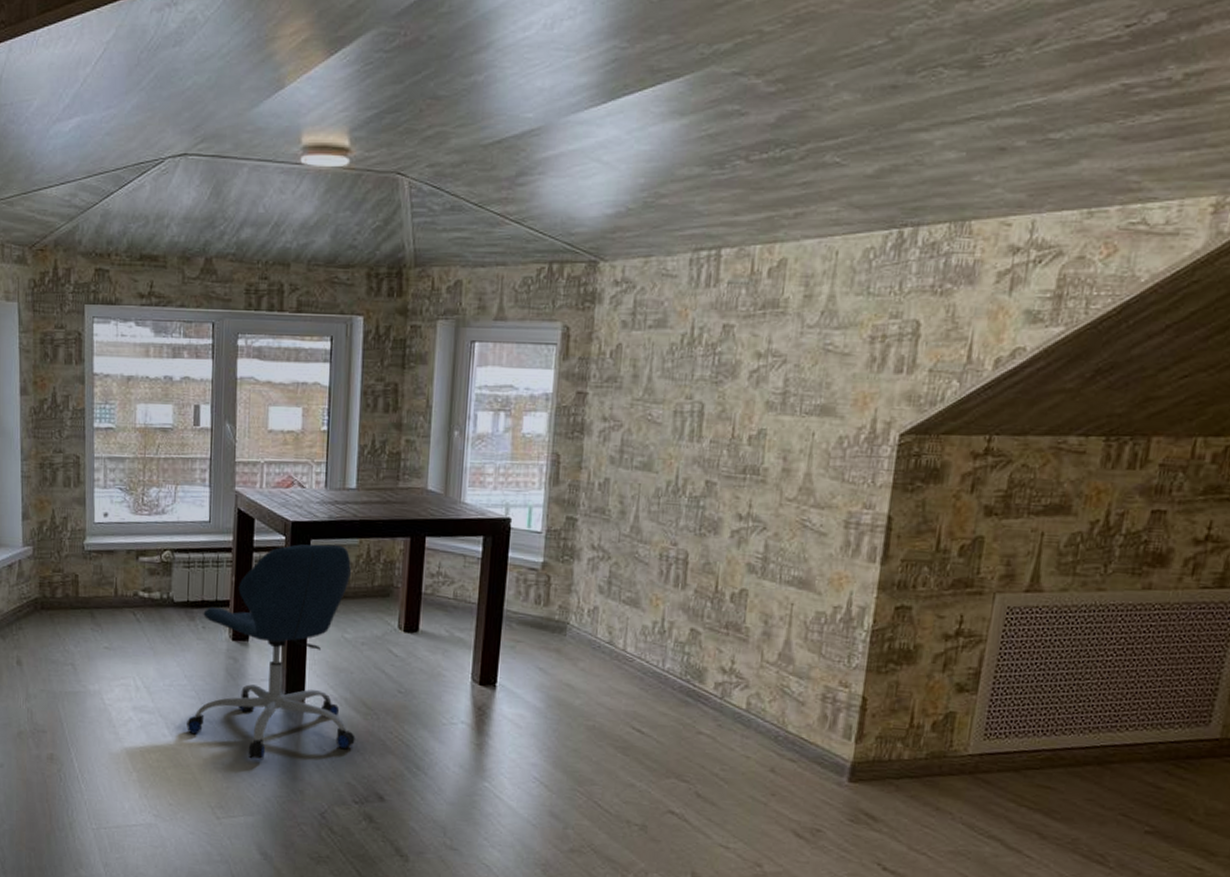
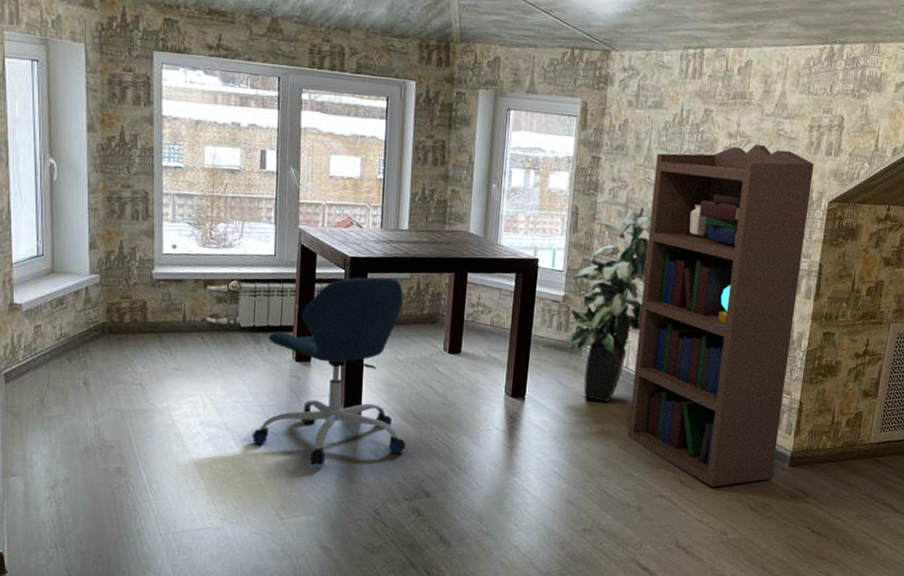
indoor plant: none [548,441,654,693] -> present [567,198,652,402]
bookshelf: none [627,365,878,805] -> present [628,145,815,487]

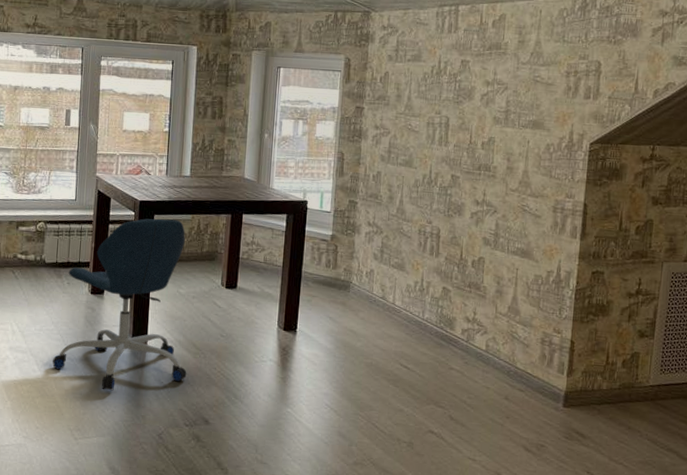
indoor plant: present [567,198,652,402] -> none [336,144,414,337]
bookshelf: present [628,145,815,487] -> none [397,91,573,425]

